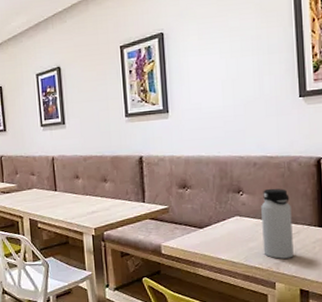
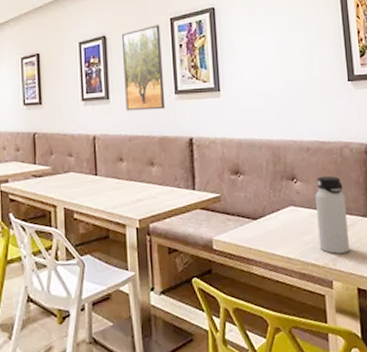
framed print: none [75,53,117,134] -> present [122,25,166,111]

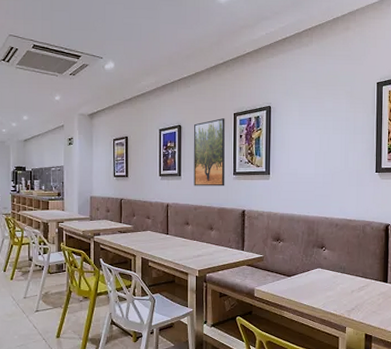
water bottle: present [315,175,350,254] -> none [338,246,363,307]

